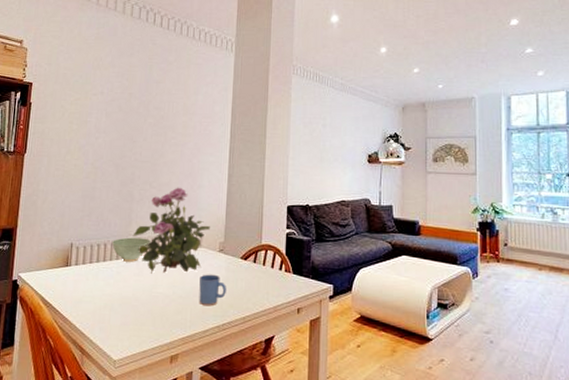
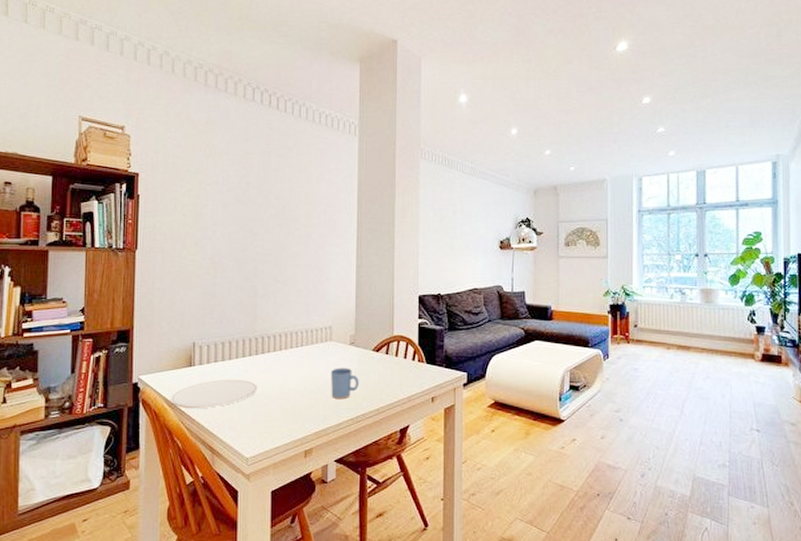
plate: none [46,280,129,308] -> present [170,379,258,408]
bowl: present [111,237,151,262] -> none [236,334,278,359]
flower bouquet: present [132,187,210,274] -> none [258,280,340,370]

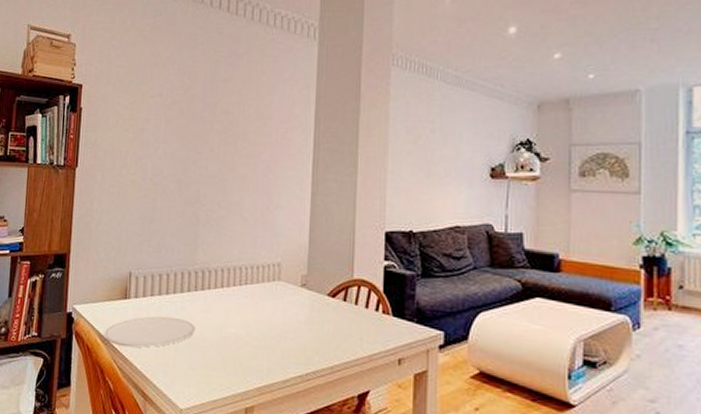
mug: present [331,368,359,400] -> none [277,313,310,351]

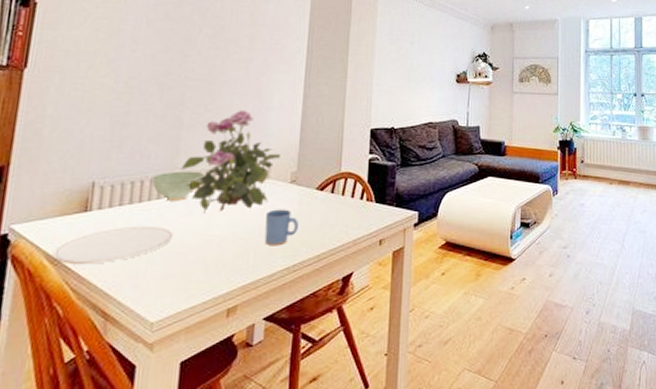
bowl: none [175,266,220,296] -> present [150,171,204,201]
flower bouquet: none [199,207,290,311] -> present [180,110,280,213]
mug: none [277,313,310,351] -> present [264,209,299,246]

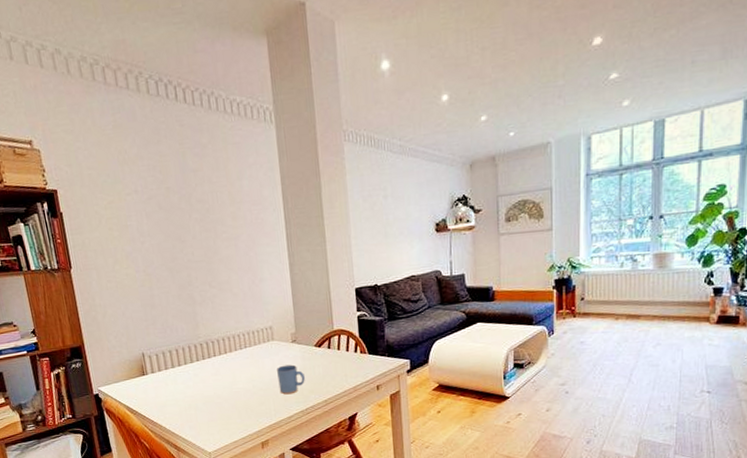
plate: present [52,225,174,264] -> none [130,383,210,413]
bowl: present [150,171,204,201] -> none [182,339,222,364]
flower bouquet: present [180,110,280,213] -> none [202,283,279,372]

